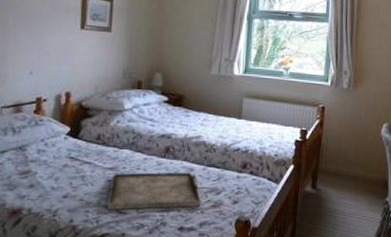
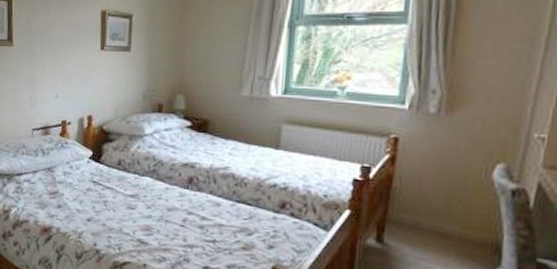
serving tray: present [107,172,201,210] -> none [129,200,229,247]

